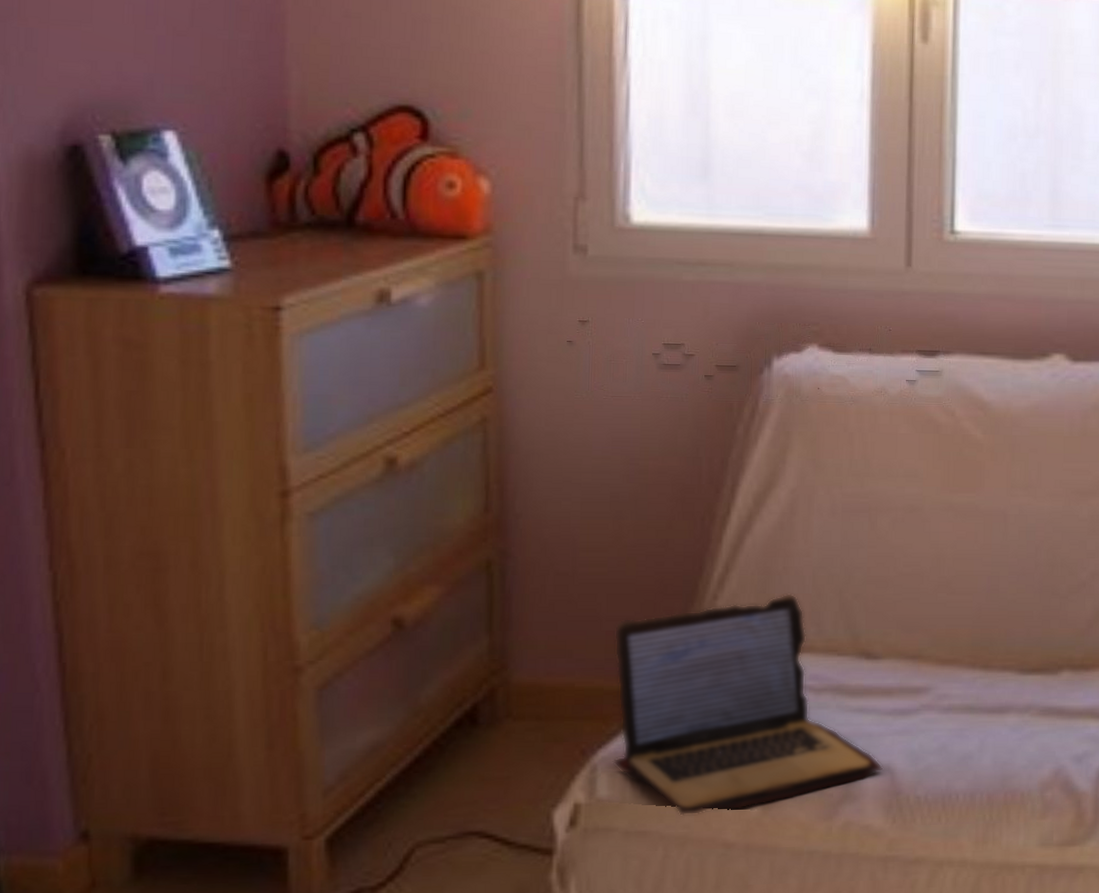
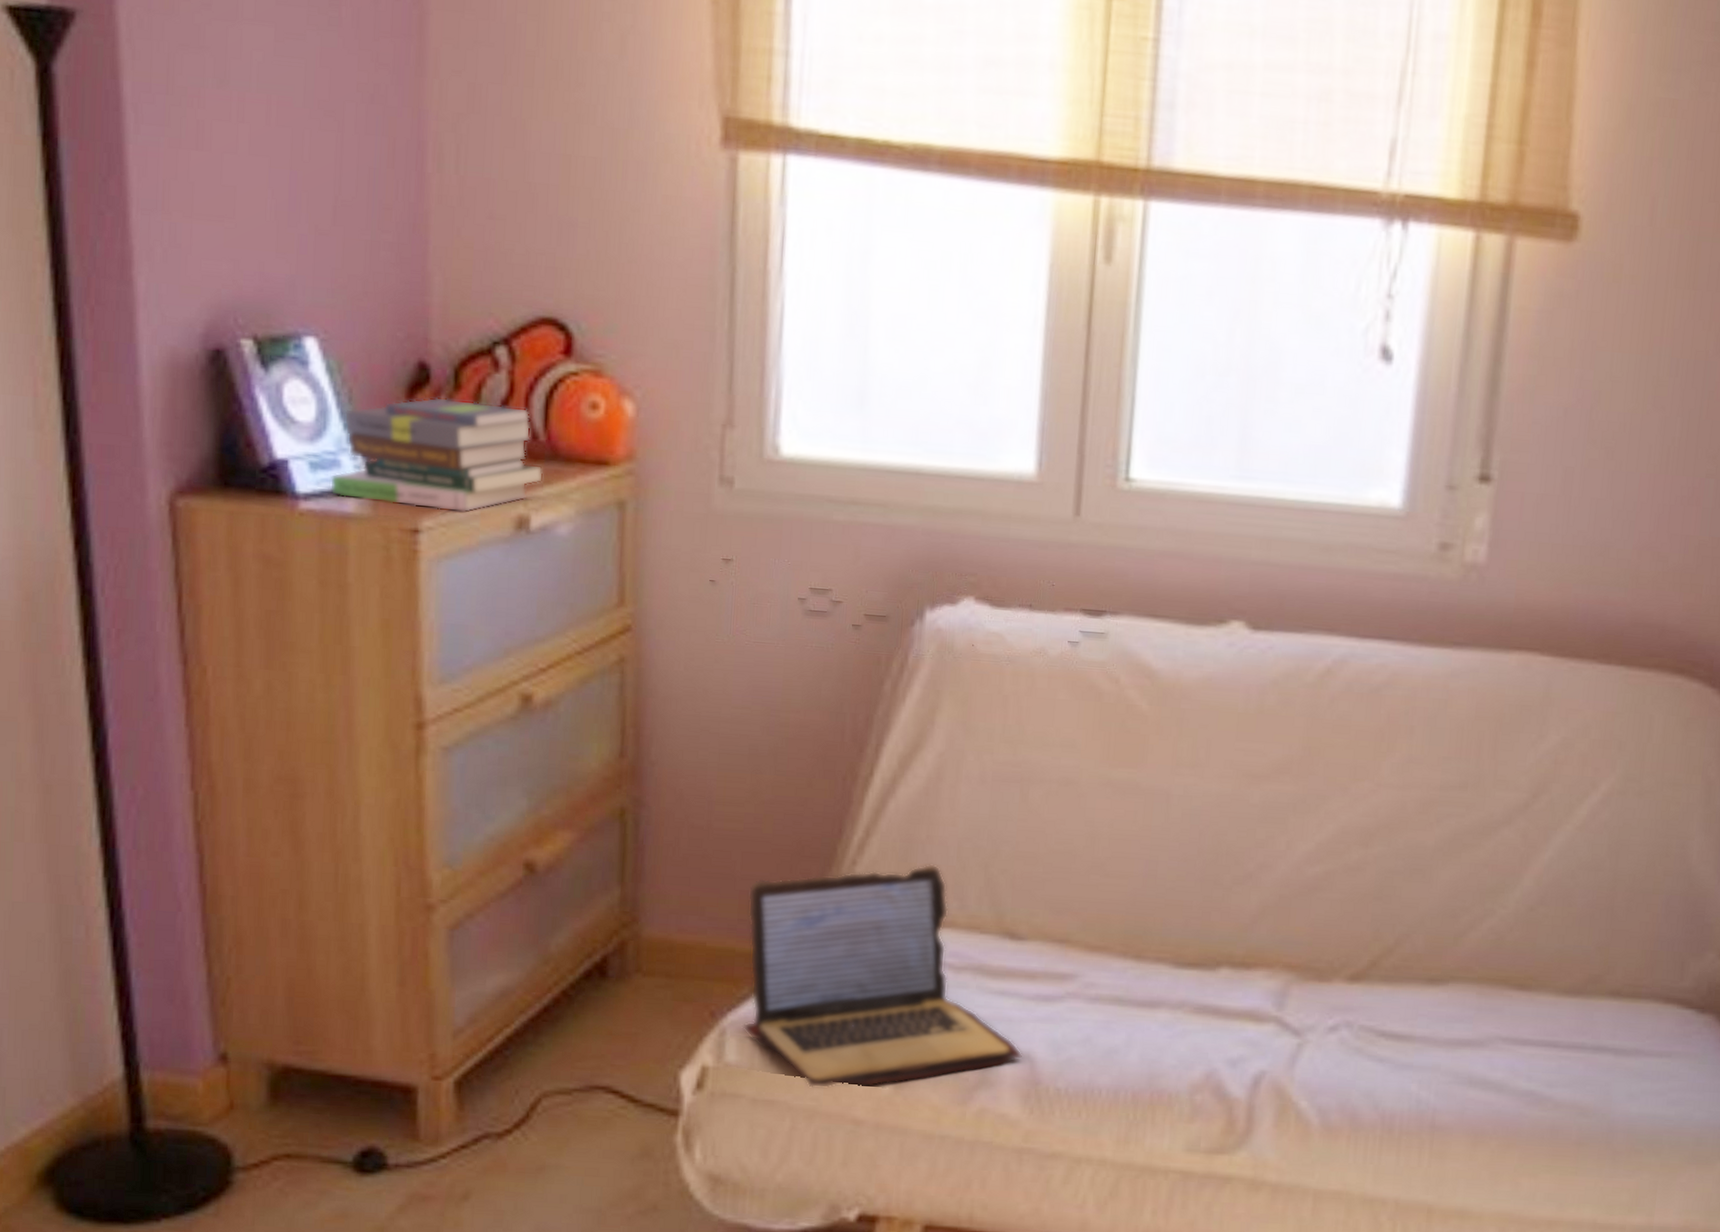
books: none [190,182,402,289] -> present [329,396,543,513]

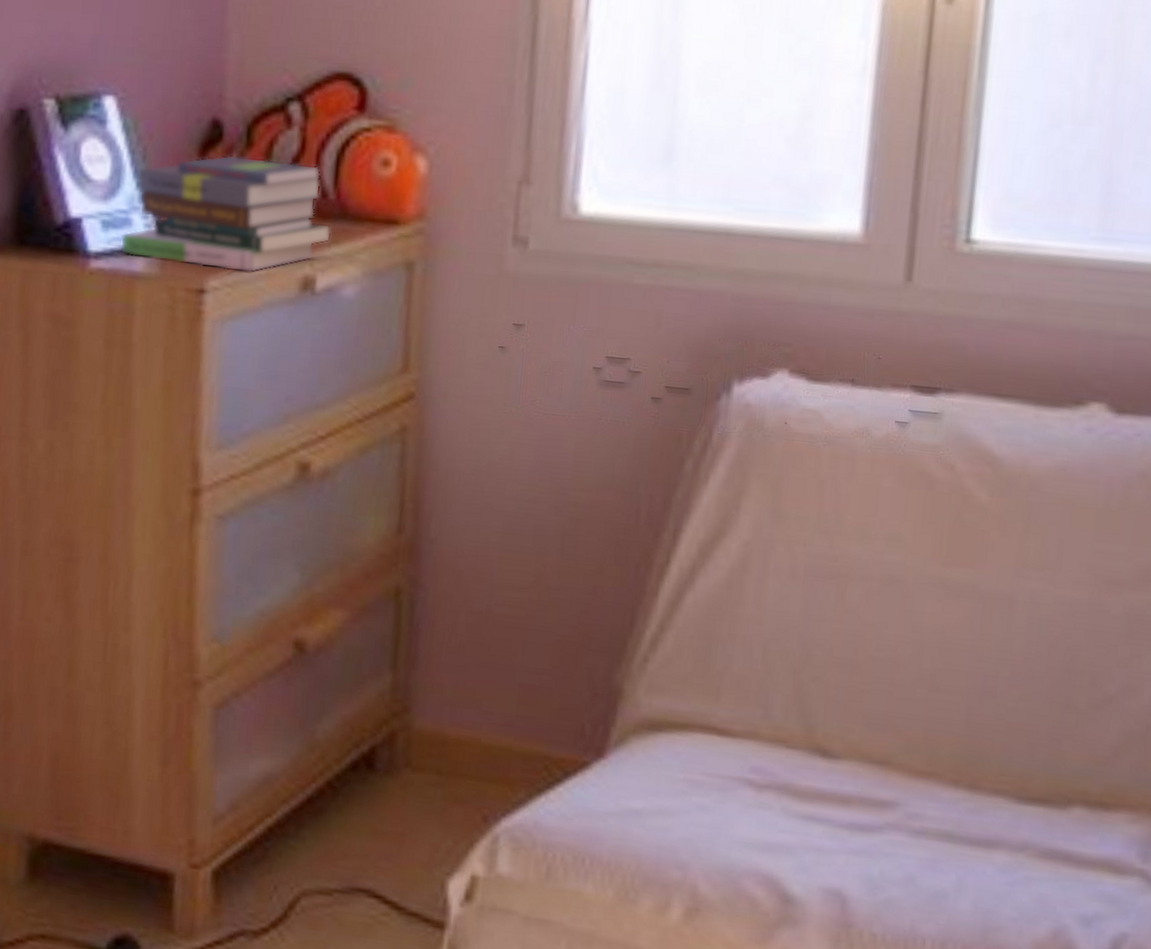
laptop: present [741,864,1022,1089] -> none [516,665,833,914]

